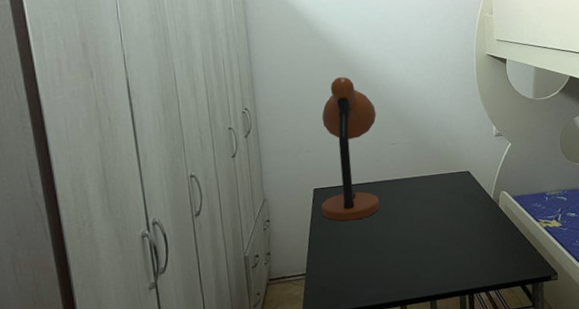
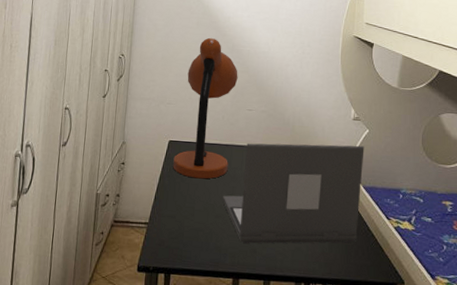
laptop: none [378,159,512,272] -> present [223,143,365,244]

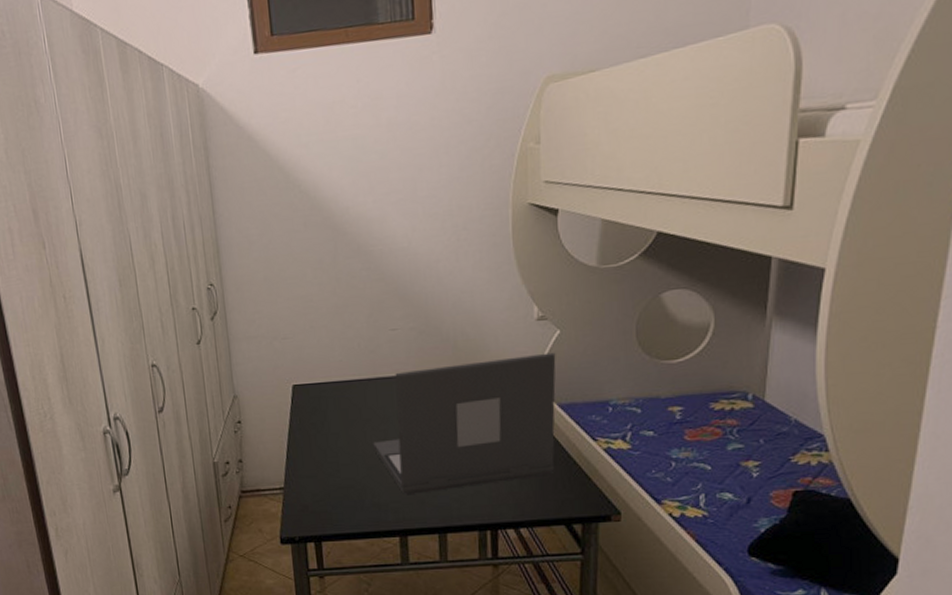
desk lamp: present [173,37,238,179] -> none [302,240,375,427]

